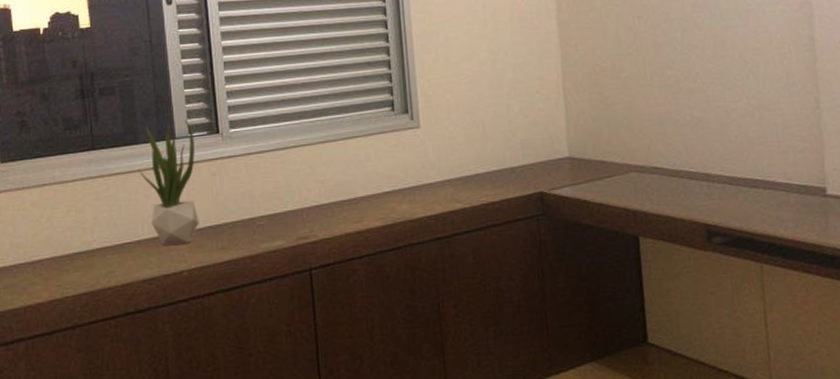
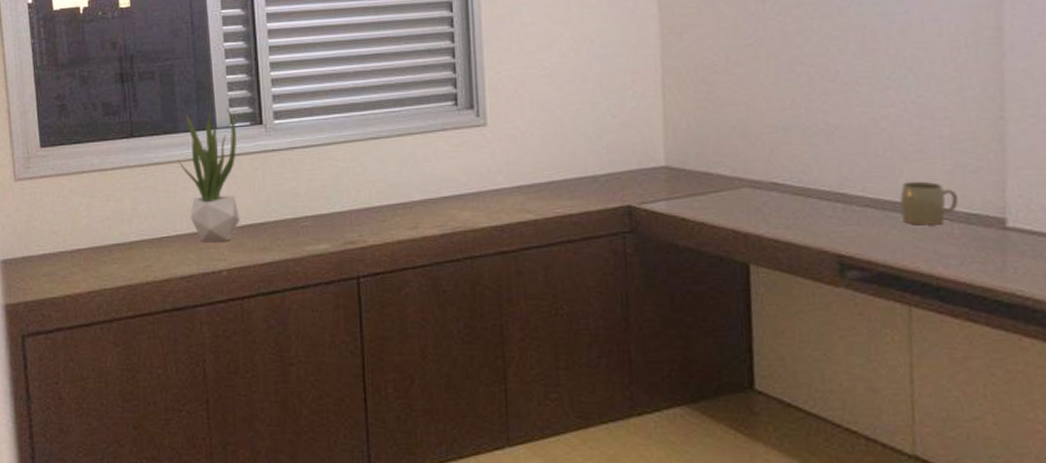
mug: none [749,160,791,197] -> present [900,181,958,226]

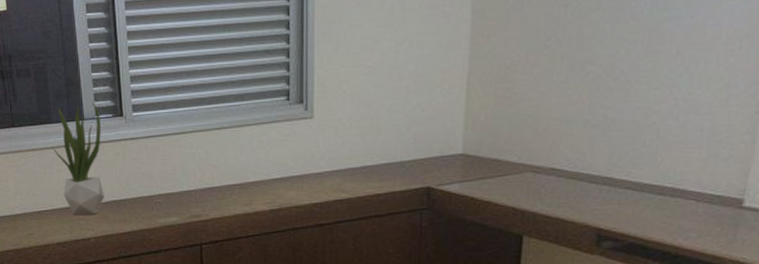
mug: present [900,181,958,226] -> none [656,167,706,205]

